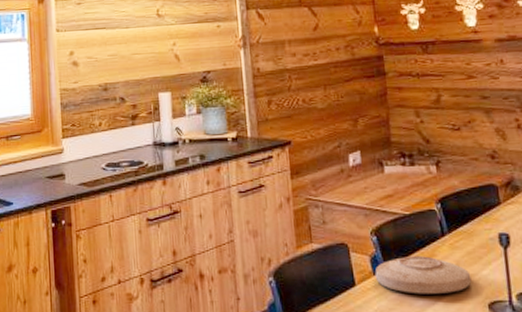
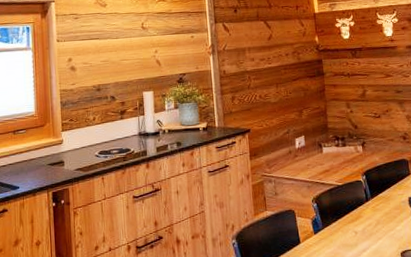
plate: present [374,255,472,294] -> none [315,217,389,248]

